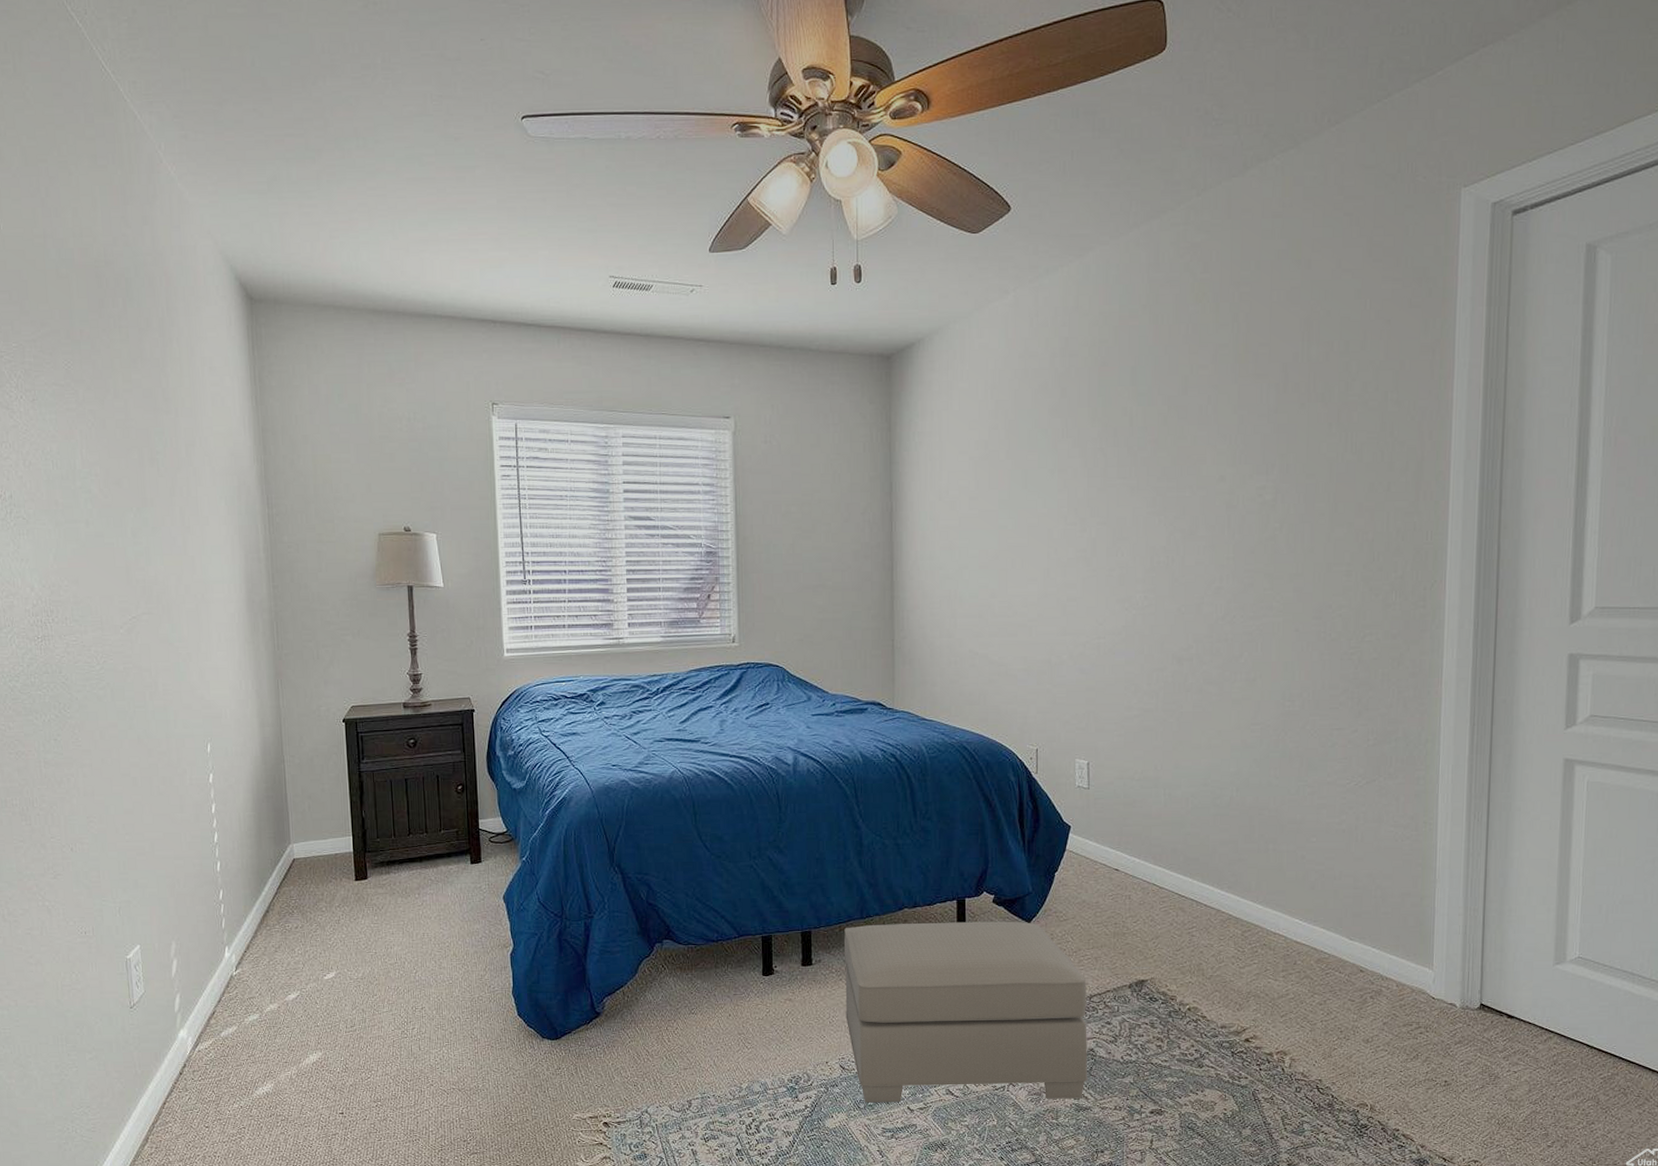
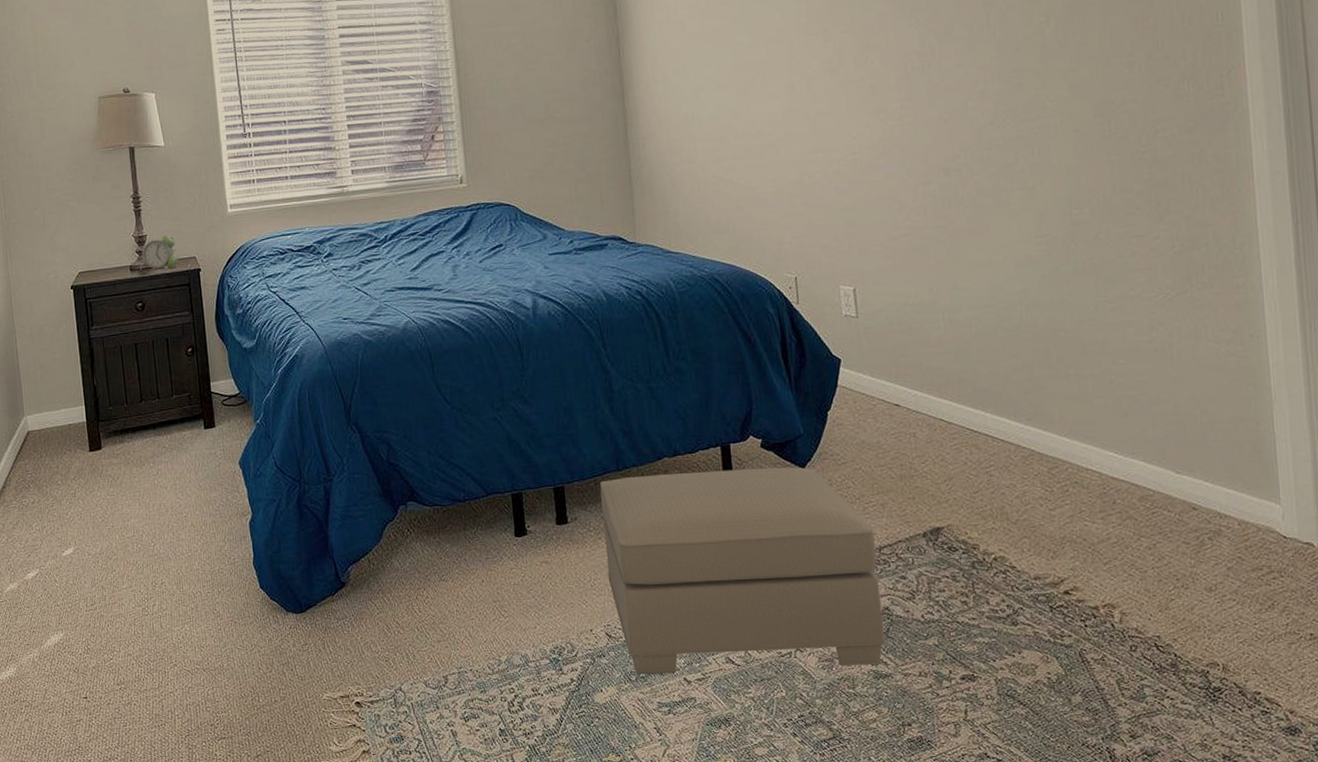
alarm clock: none [410,674,455,709] -> present [135,234,180,272]

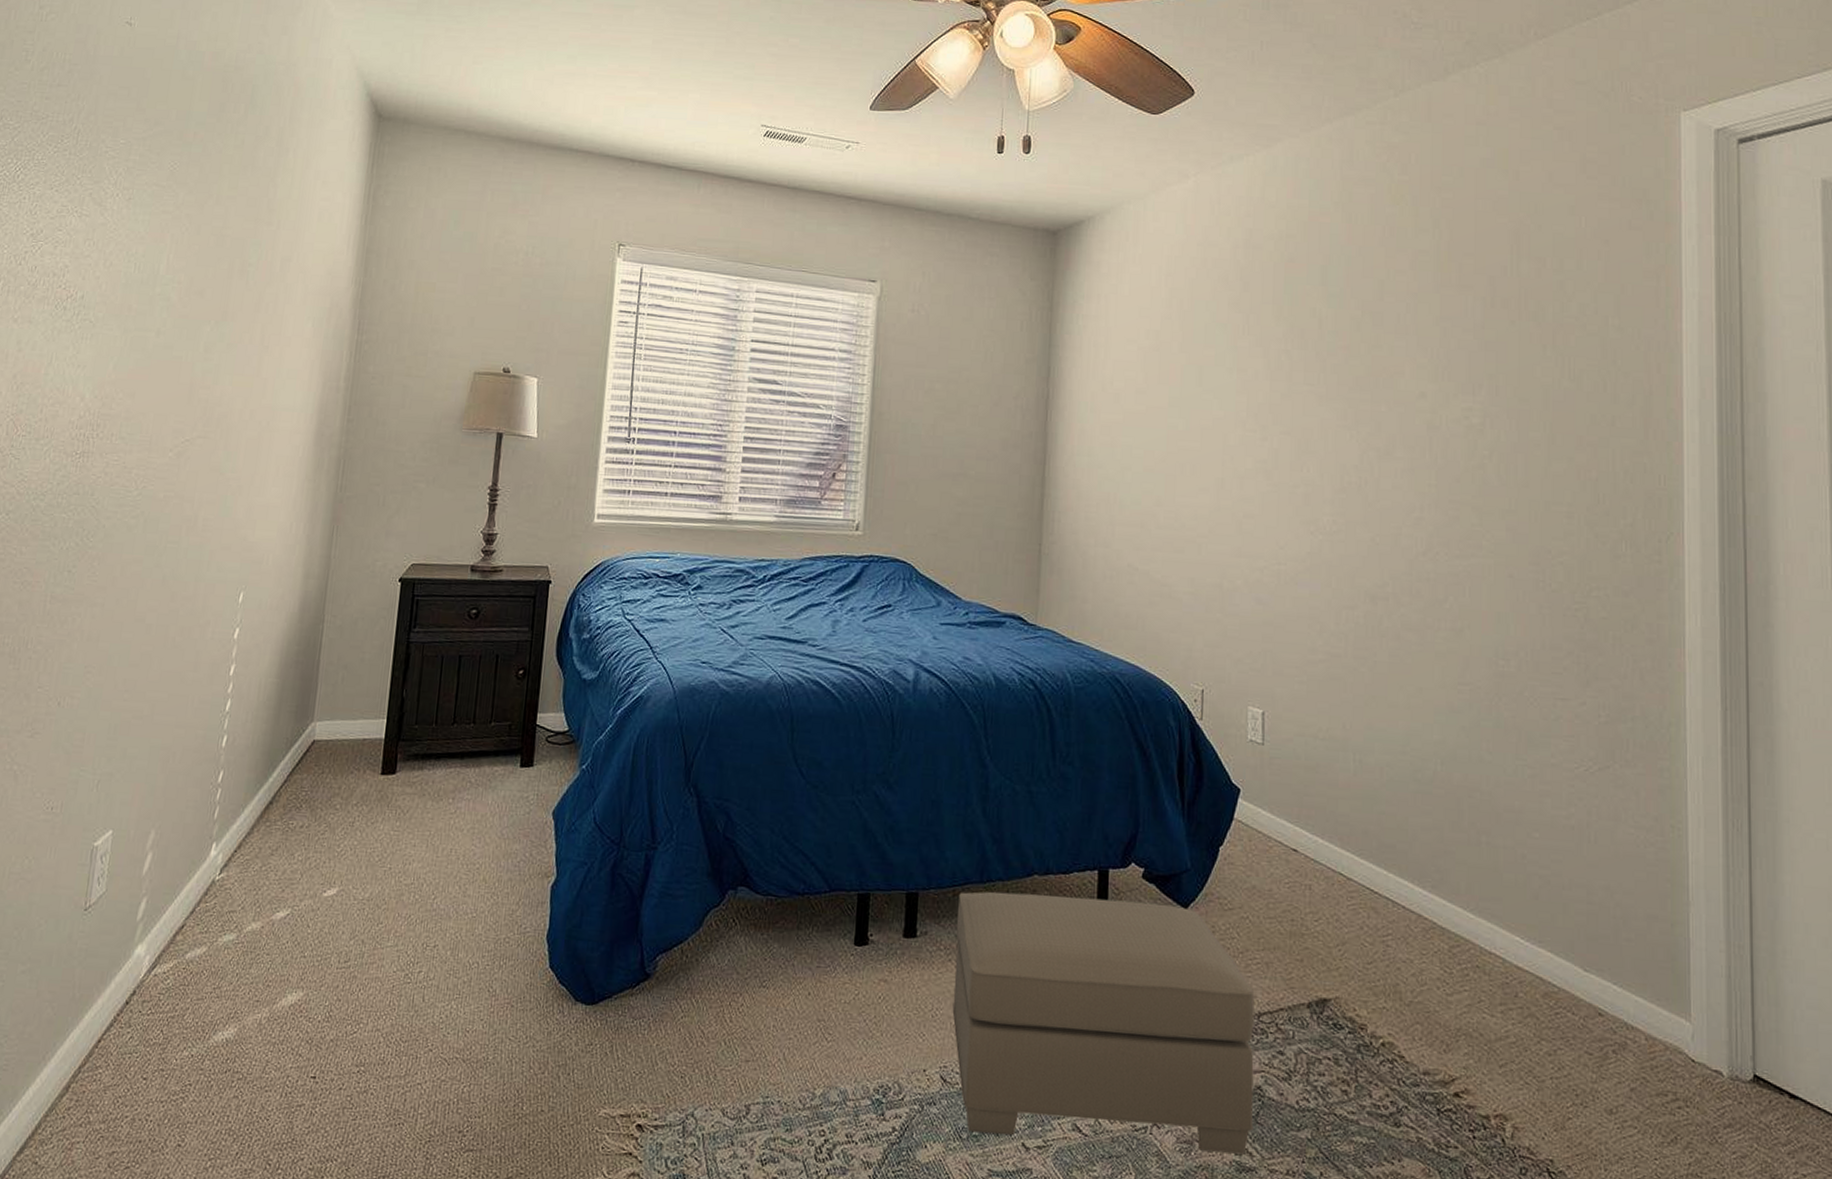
alarm clock: present [135,234,180,272] -> none [482,536,531,576]

